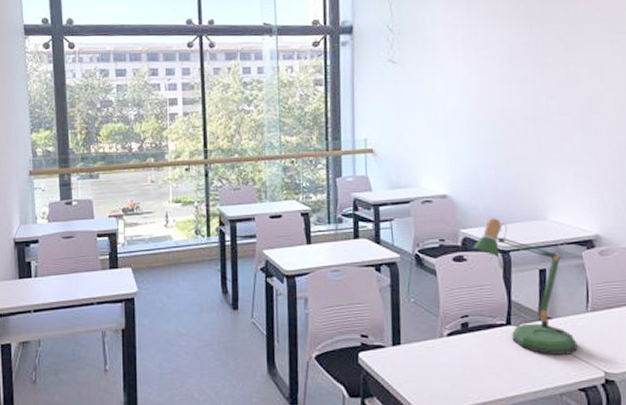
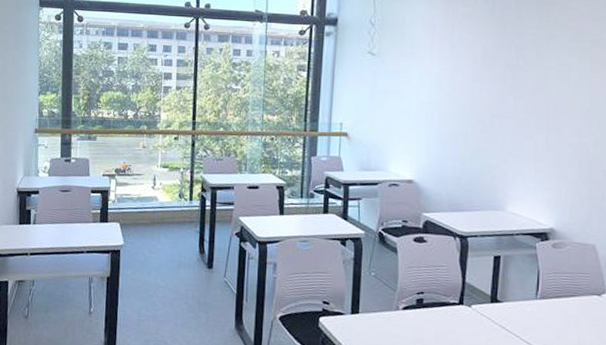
desk lamp: present [472,218,578,354] -> none [433,205,525,337]

